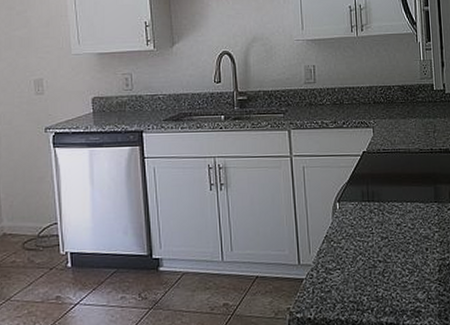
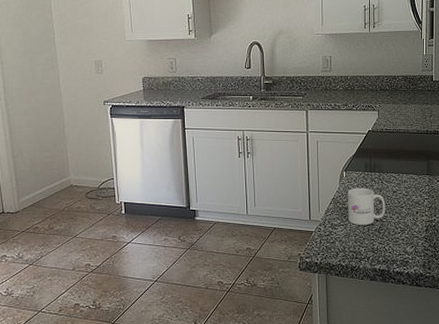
mug: none [342,221,389,268] -> present [347,187,386,225]

